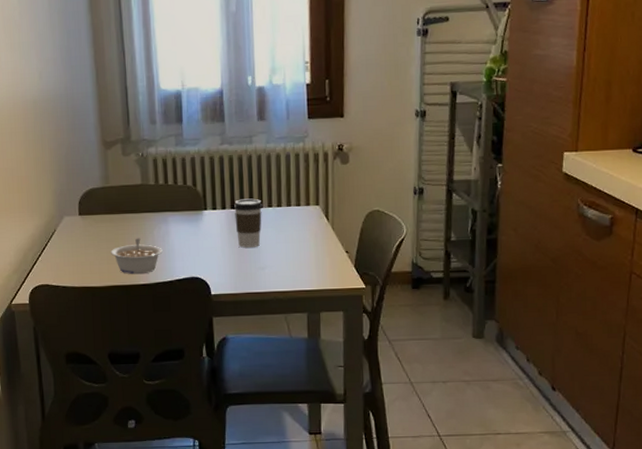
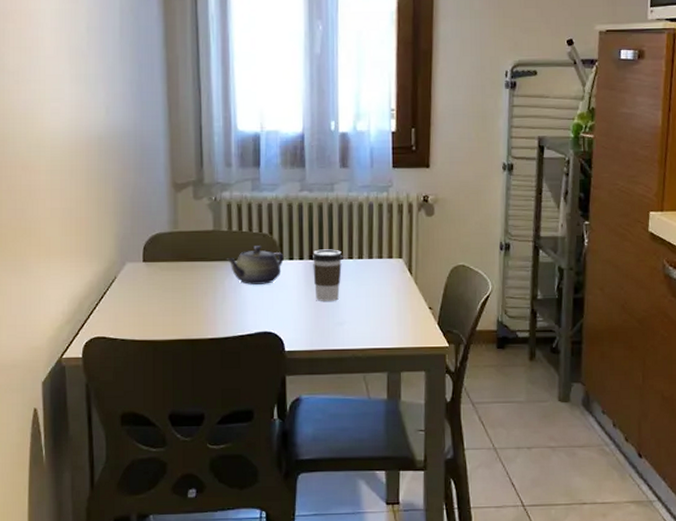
legume: present [111,238,163,275] -> none [177,288,234,328]
teapot: none [154,197,208,234] -> present [226,246,284,285]

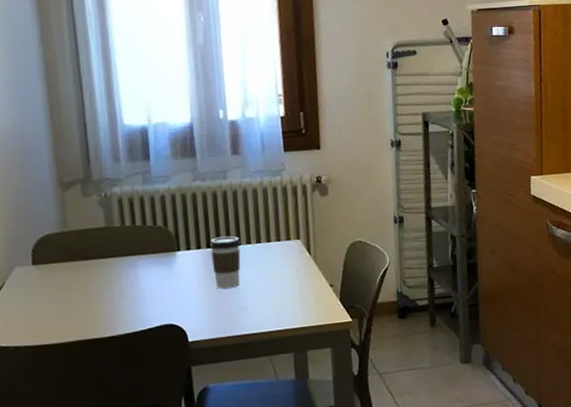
teapot: present [226,246,284,285] -> none [120,238,181,279]

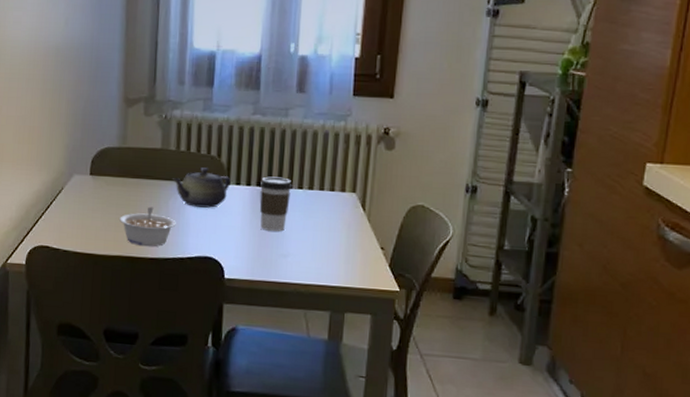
legume: none [71,285,132,327] -> present [119,206,176,247]
teapot: none [120,238,181,279] -> present [172,167,231,208]

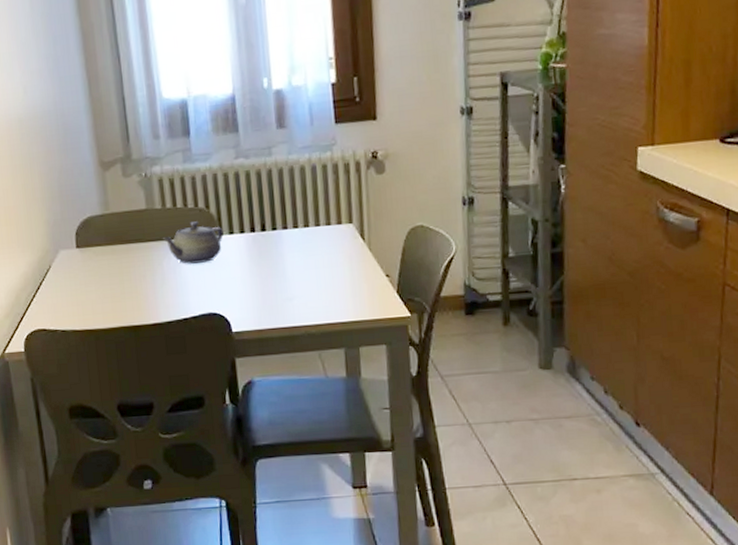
legume: present [119,206,176,247] -> none [115,270,174,313]
coffee cup: present [259,176,292,232] -> none [253,219,287,277]

